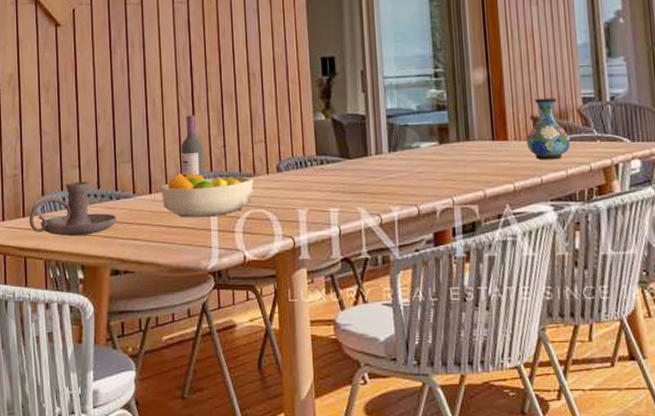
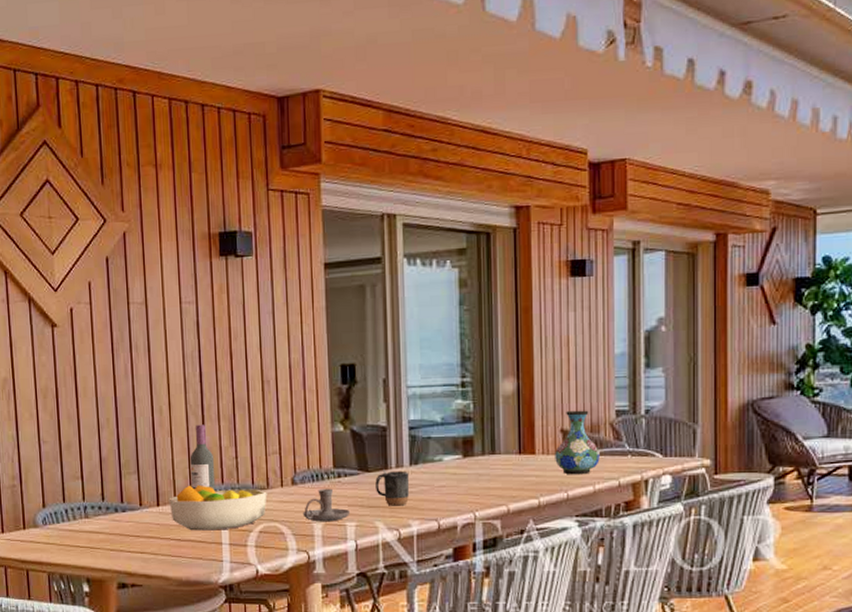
candle holder: present [28,182,117,237] -> none [29,493,123,549]
candle holder: none [287,175,334,208] -> present [302,488,351,522]
mug: none [356,157,389,192] -> present [375,470,410,506]

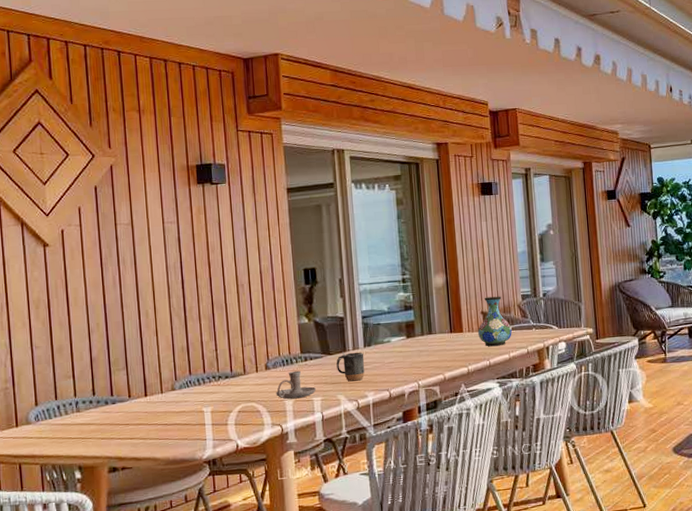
fruit bowl: present [168,484,267,531] -> none [155,375,244,416]
wine bottle: present [190,424,216,491] -> none [174,324,199,380]

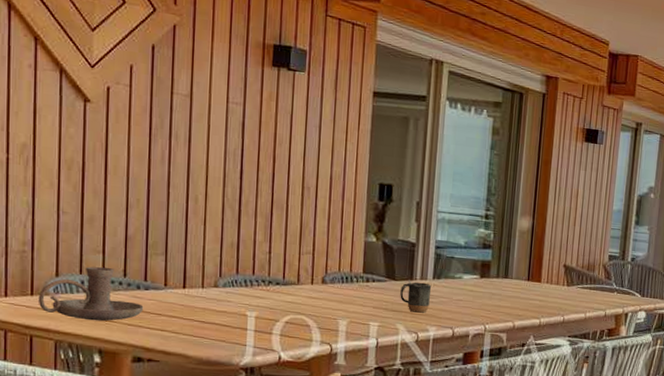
candle holder: none [22,390,113,441] -> present [38,266,144,322]
candle holder: present [275,370,317,400] -> none [329,290,375,320]
vase: present [478,296,512,347] -> none [556,250,593,304]

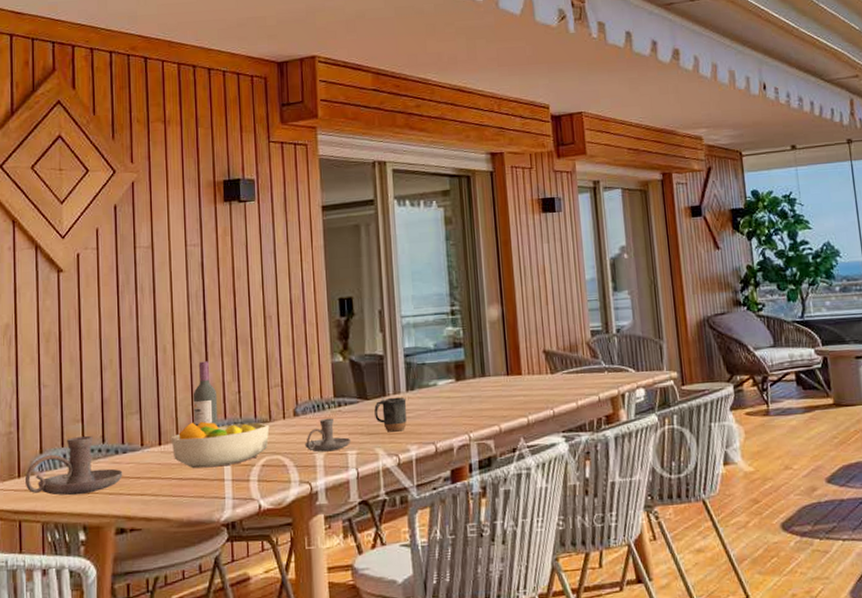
fruit bowl: none [196,272,297,317] -> present [171,421,270,469]
wine bottle: none [221,217,248,281] -> present [193,361,219,427]
candle holder: none [329,290,375,320] -> present [304,418,351,452]

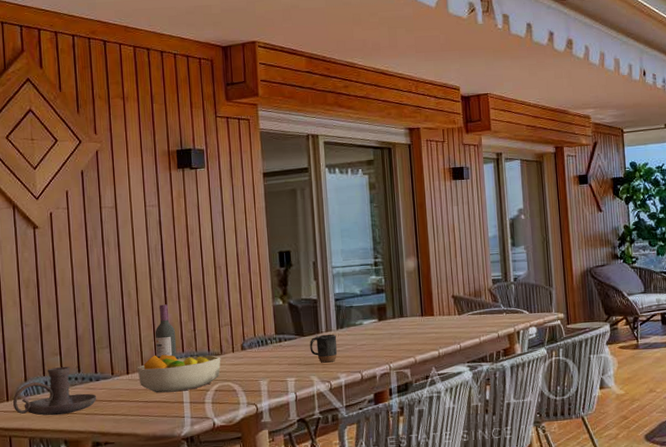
candle holder: present [304,418,351,452] -> none [251,351,291,380]

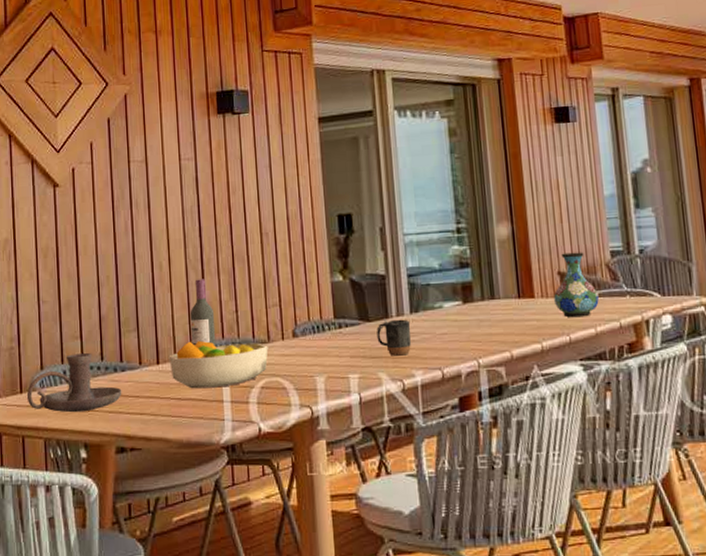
vase: none [449,280,483,331] -> present [554,252,599,318]

